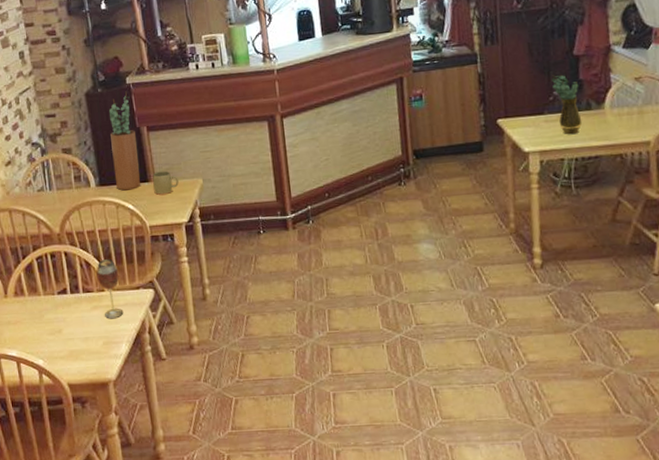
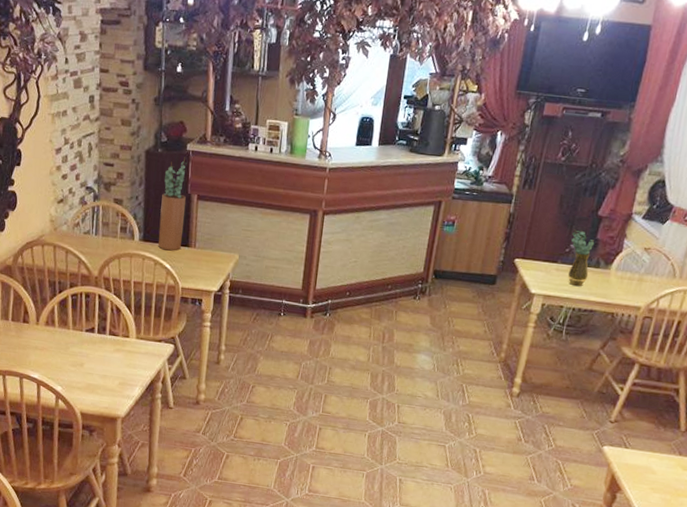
wineglass: present [96,259,124,319] -> none [124,309,146,364]
mug: present [152,170,179,195] -> none [192,239,217,262]

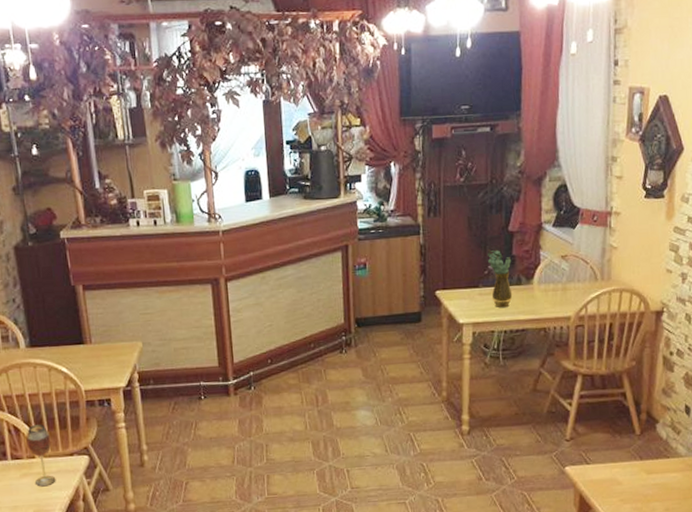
wineglass: none [124,309,146,364] -> present [26,424,56,487]
vase: present [158,157,187,252] -> none [40,246,76,353]

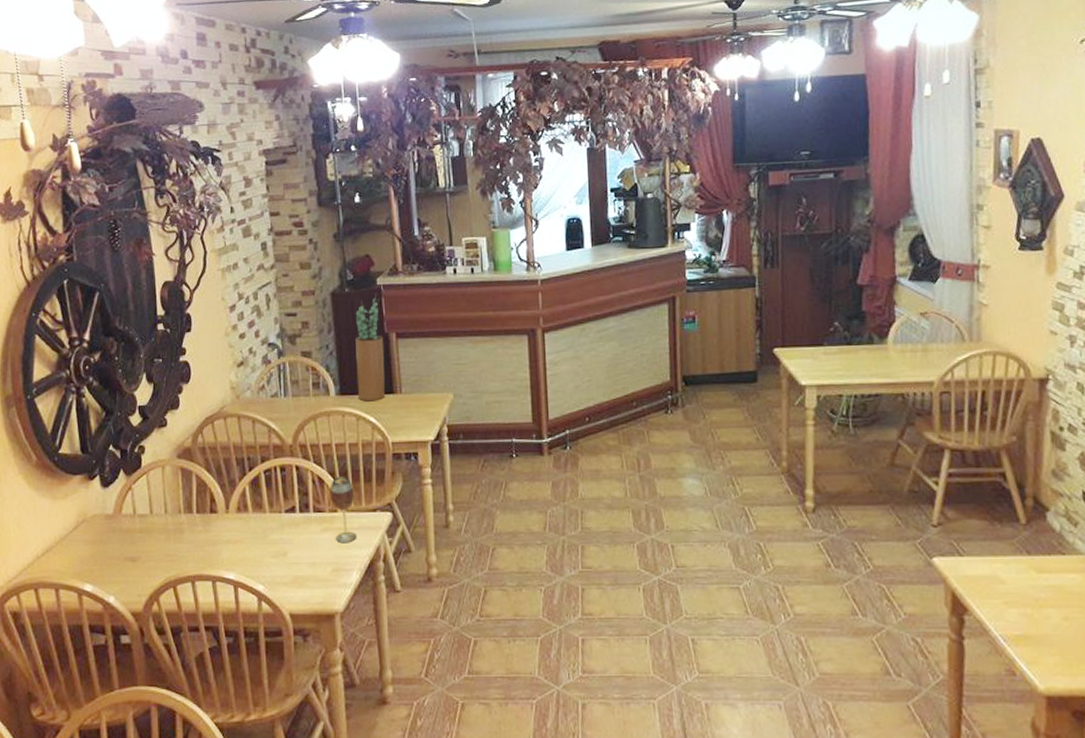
vase: none [40,246,76,353] -> present [355,293,386,402]
vase: present [487,249,513,308] -> none [833,304,863,370]

